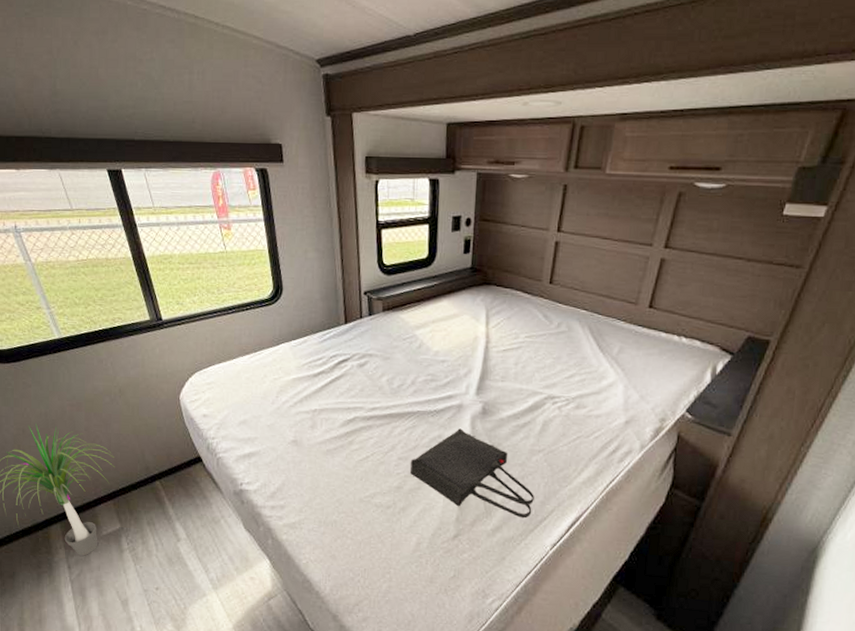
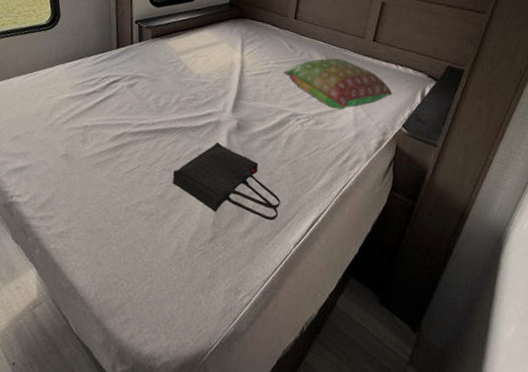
pillow: none [536,329,674,391] -> present [283,58,392,109]

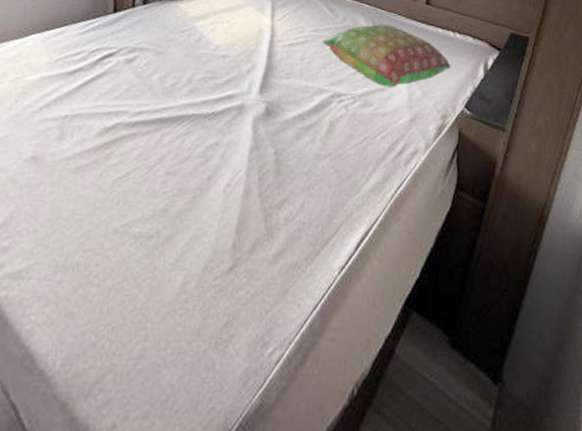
tote bag: present [173,142,280,221] -> none [180,133,321,238]

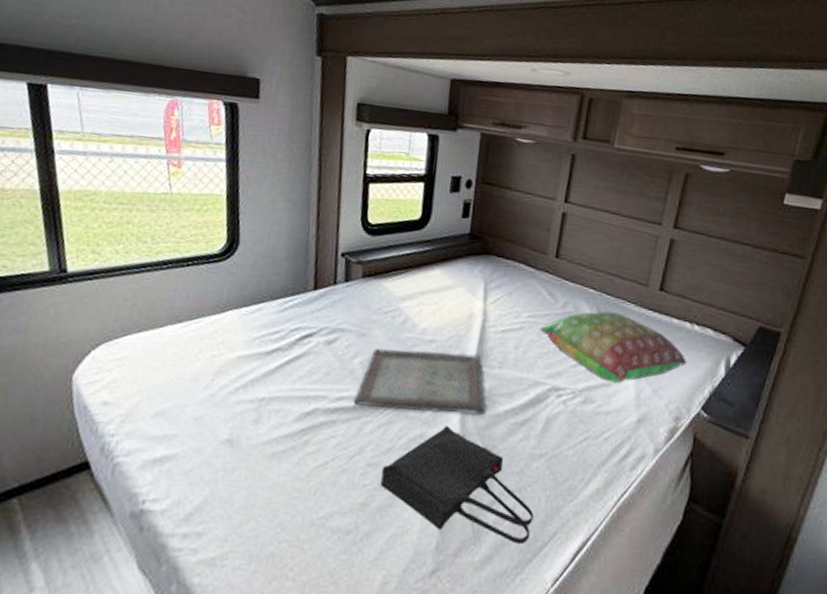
serving tray: none [152,65,275,122] -> present [353,348,486,414]
tote bag: none [180,133,321,238] -> present [381,426,534,545]

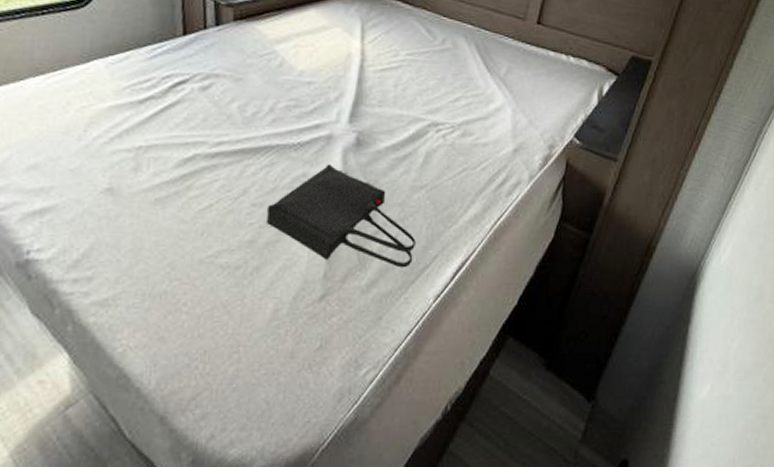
serving tray: present [353,348,486,414] -> none [233,92,367,153]
pillow: present [539,311,687,383] -> none [418,47,562,115]

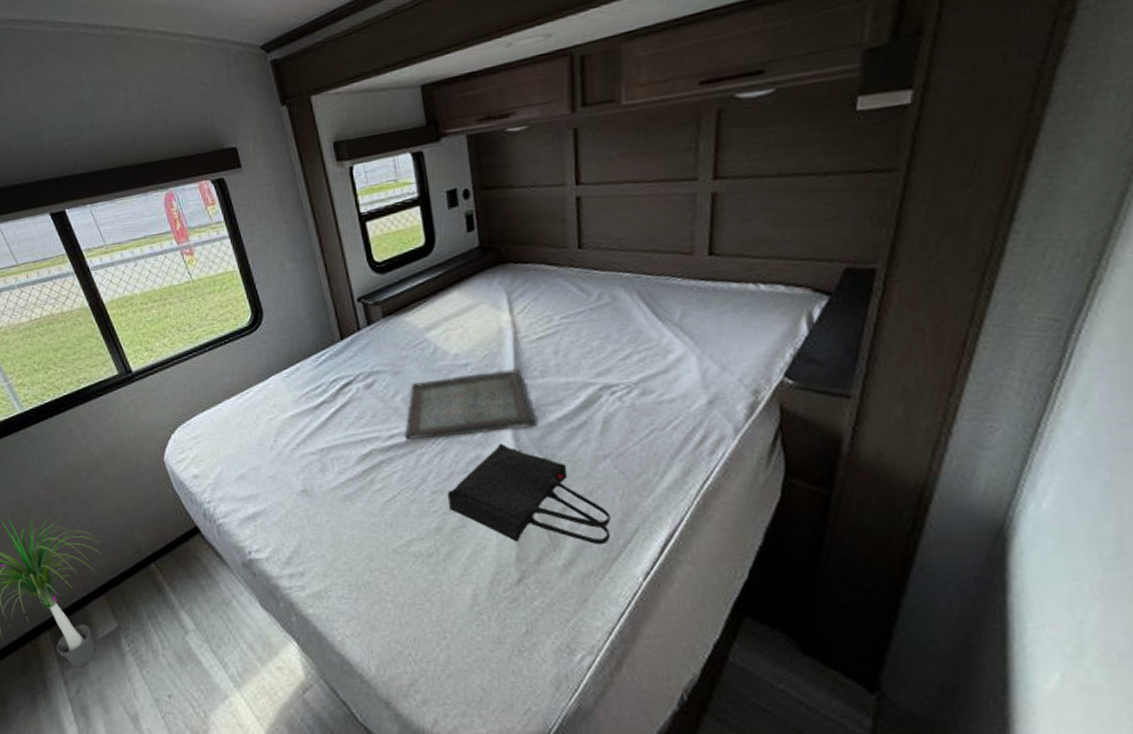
serving tray: none [233,92,367,153] -> present [404,369,537,441]

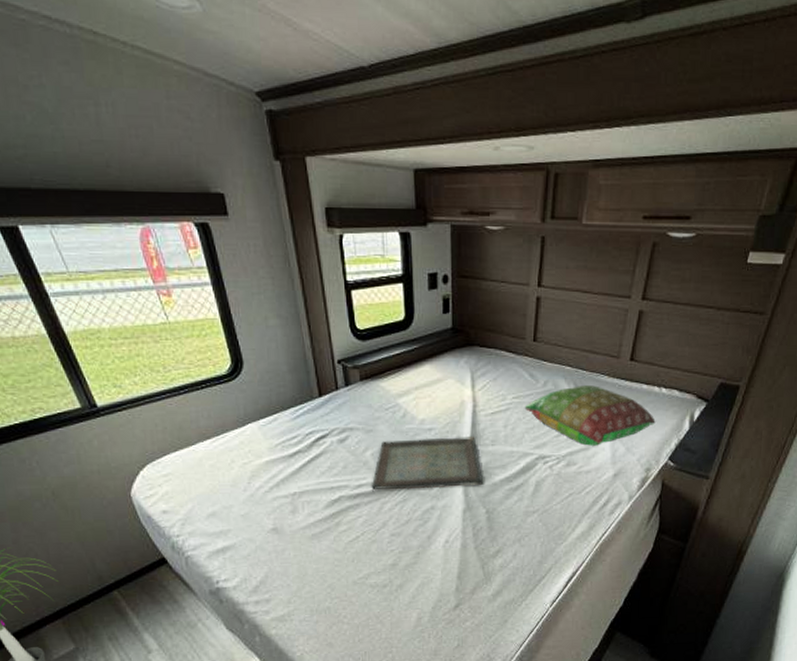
tote bag: present [448,443,611,545] -> none [405,497,532,580]
pillow: none [576,291,757,368] -> present [524,385,656,446]

